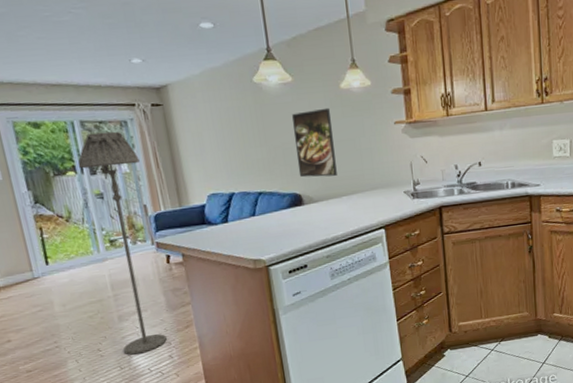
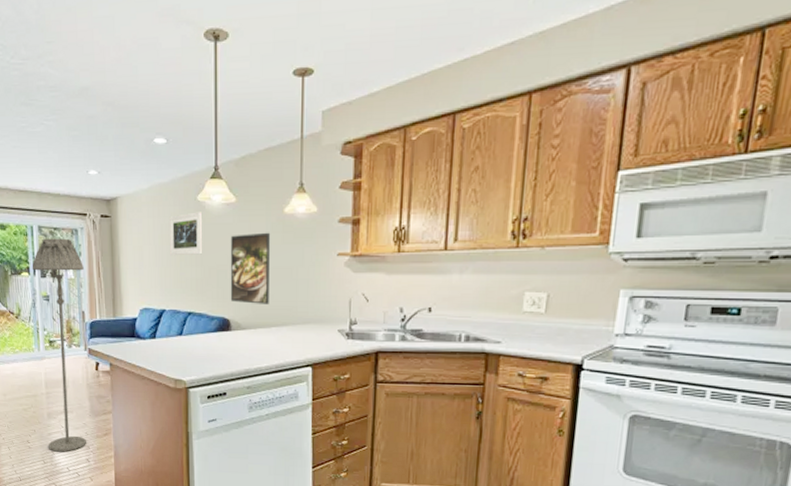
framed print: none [227,93,266,138] -> present [170,212,203,255]

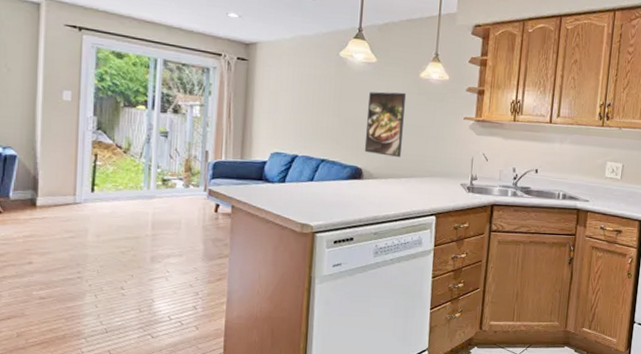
floor lamp: present [32,238,86,452] -> none [148,73,212,299]
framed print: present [170,212,203,255] -> none [308,66,344,106]

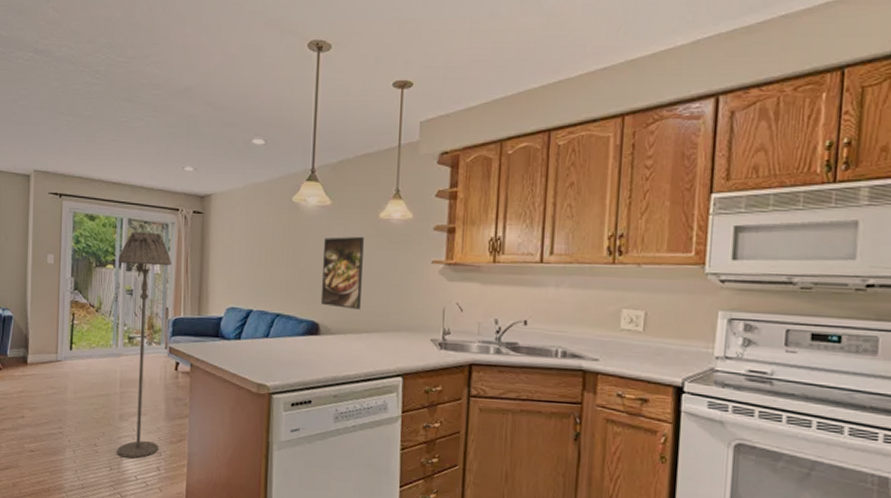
floor lamp: none [148,73,212,299] -> present [117,231,171,459]

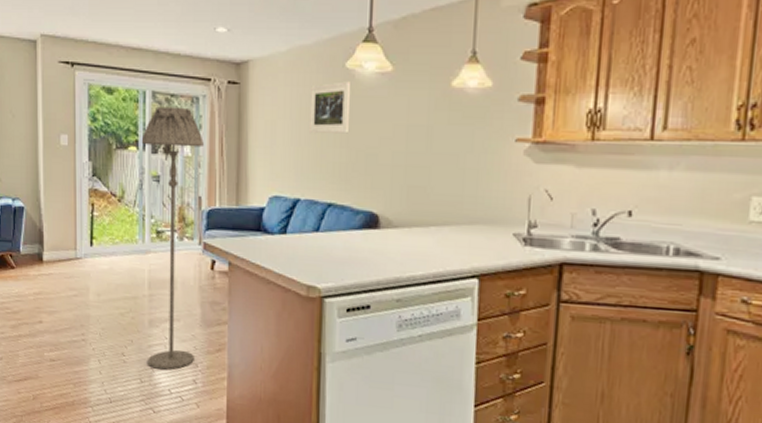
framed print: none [262,212,297,256] -> present [310,81,352,134]
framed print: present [320,236,364,309] -> none [380,109,433,198]

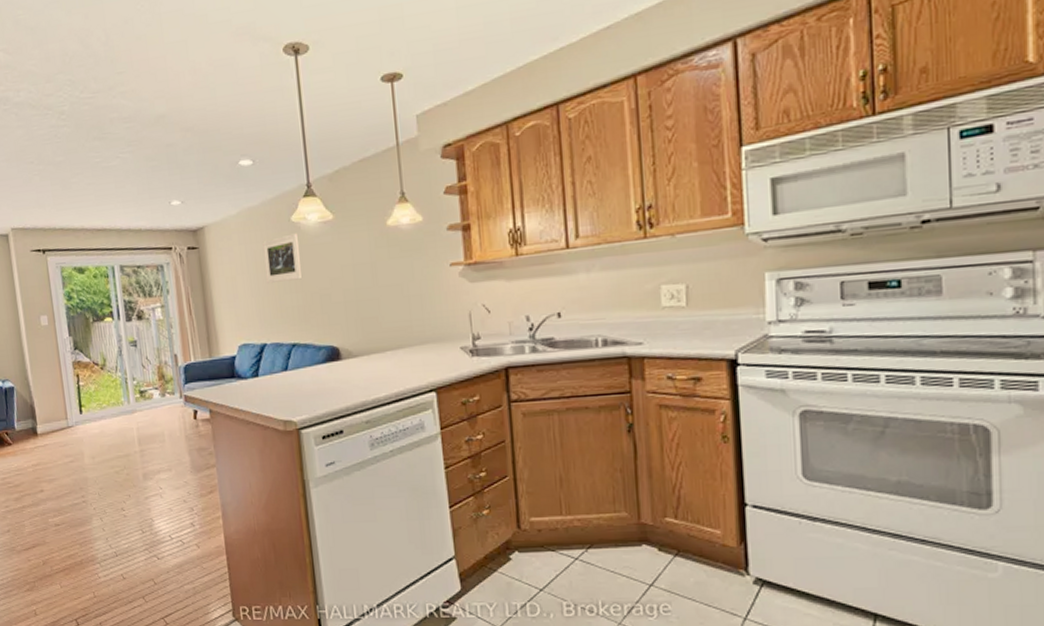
floor lamp: present [141,106,204,370] -> none [115,276,190,518]

